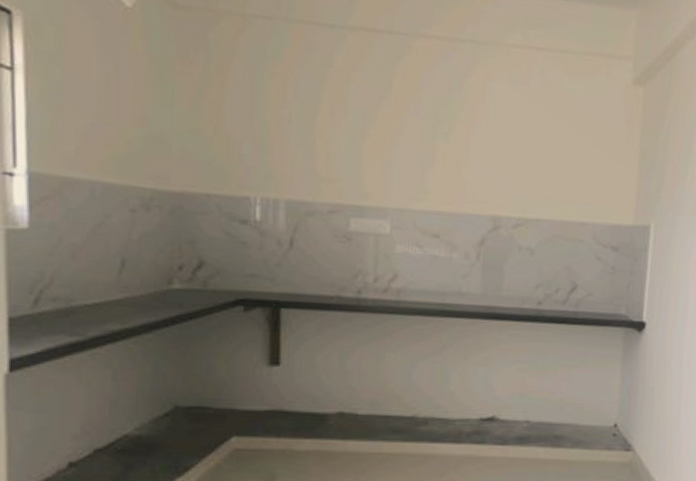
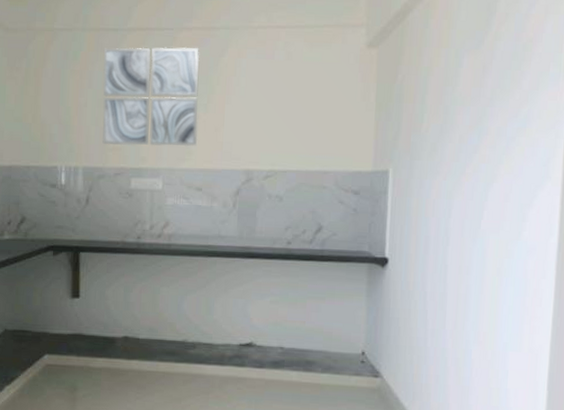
wall art: none [312,48,441,183] -> present [102,47,200,147]

